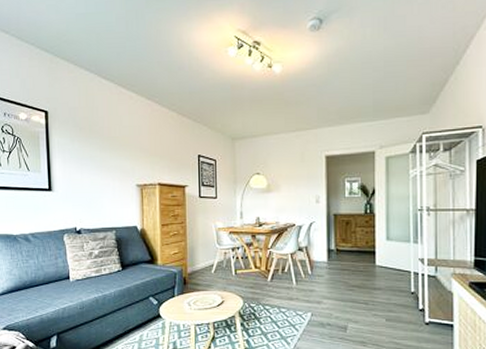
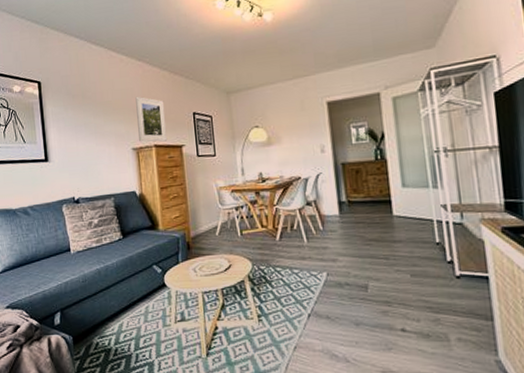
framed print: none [143,134,172,180] -> present [135,96,168,142]

